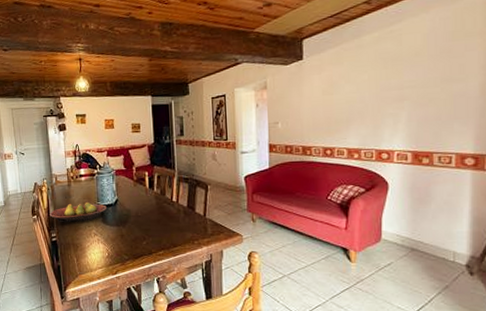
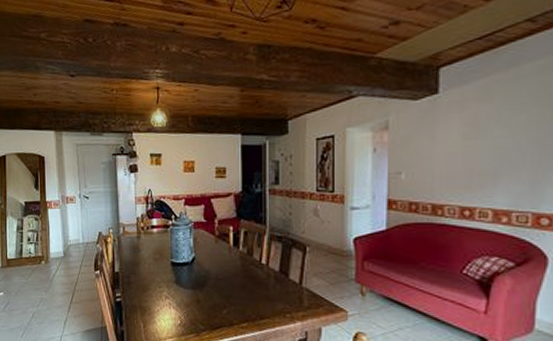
fruit bowl: present [49,201,107,223] -> none [114,258,182,282]

